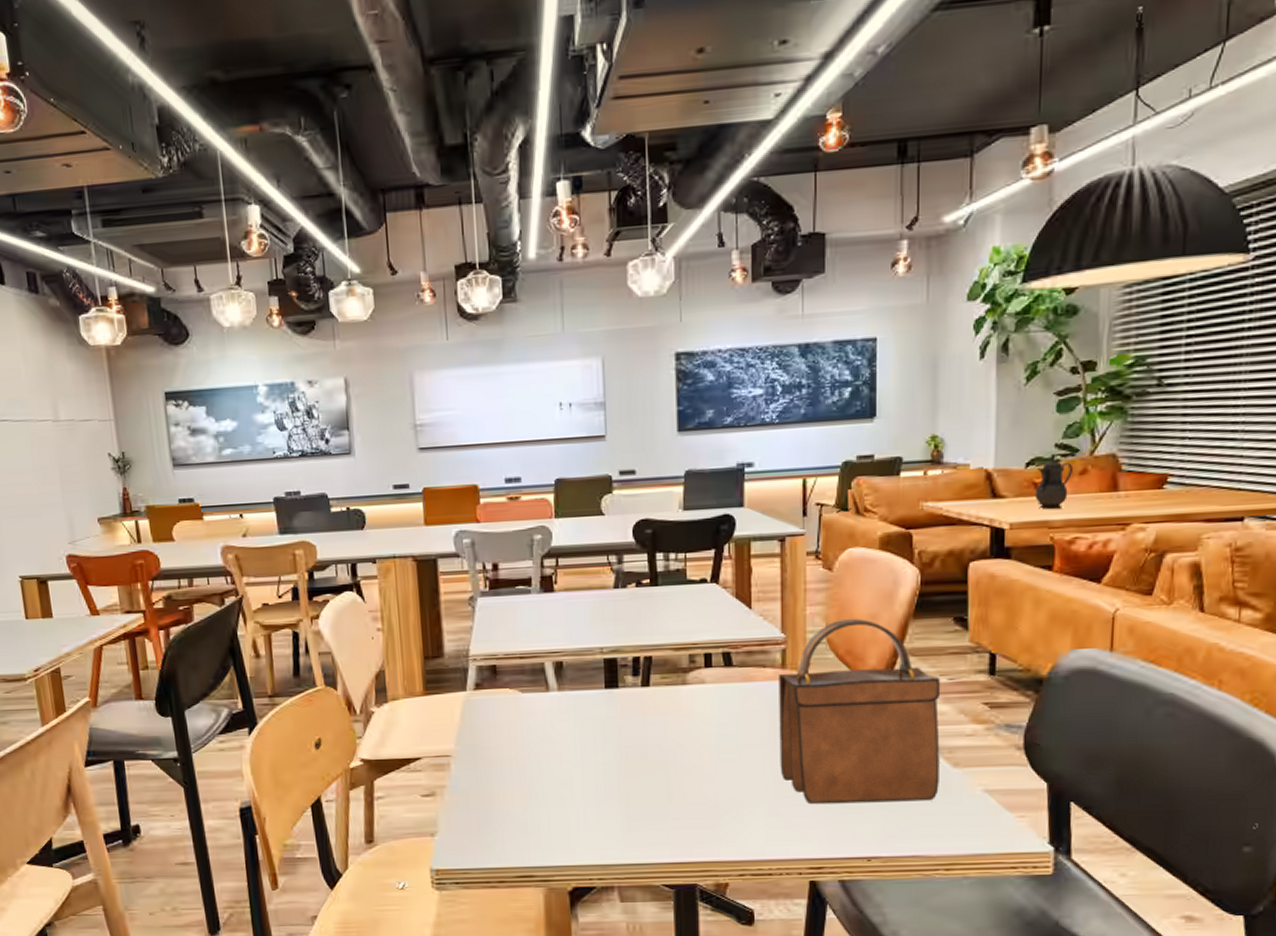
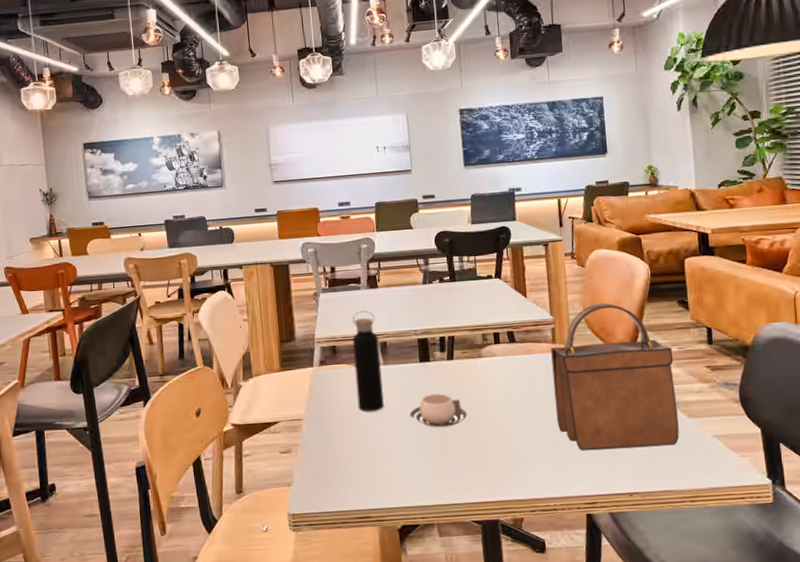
water bottle: none [518,621,557,748] -> present [352,310,384,411]
cup: none [589,728,664,771] -> present [410,393,468,428]
coffeepot: present [1034,454,1073,511] -> none [726,178,752,219]

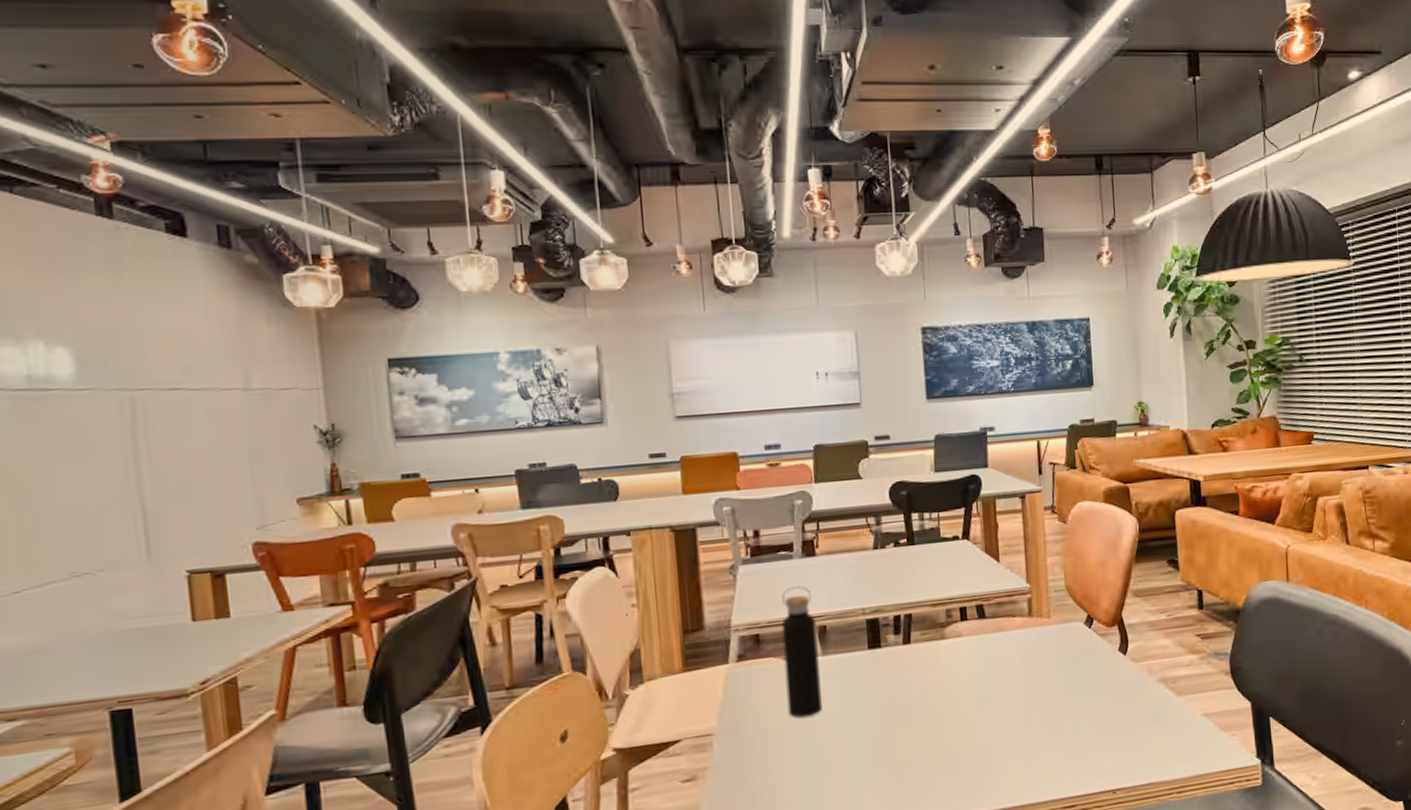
cup: present [410,393,468,428] -> none [855,687,927,731]
handbag: present [551,303,679,451] -> none [1027,565,1167,745]

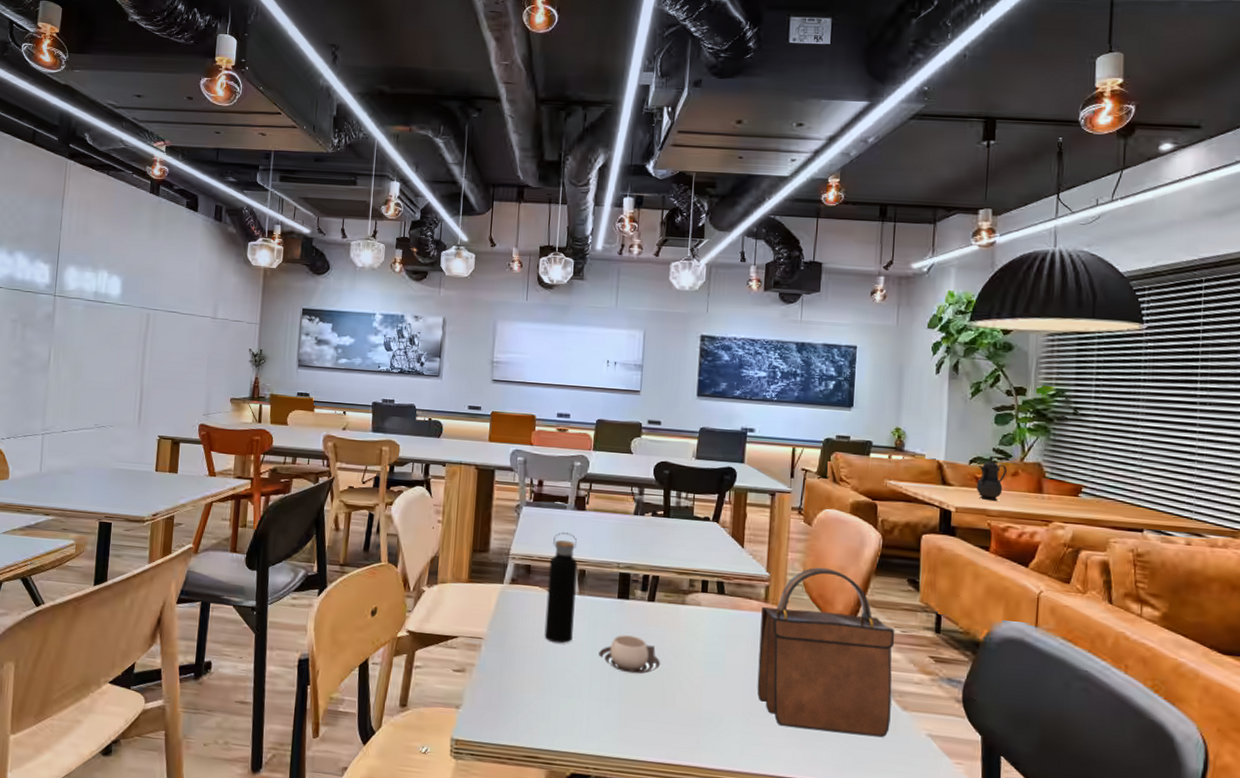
cup: none [855,687,927,731] -> present [599,635,661,674]
handbag: none [1027,565,1167,745] -> present [757,567,895,738]
coffeepot: none [1220,417,1246,464] -> present [976,456,1007,502]

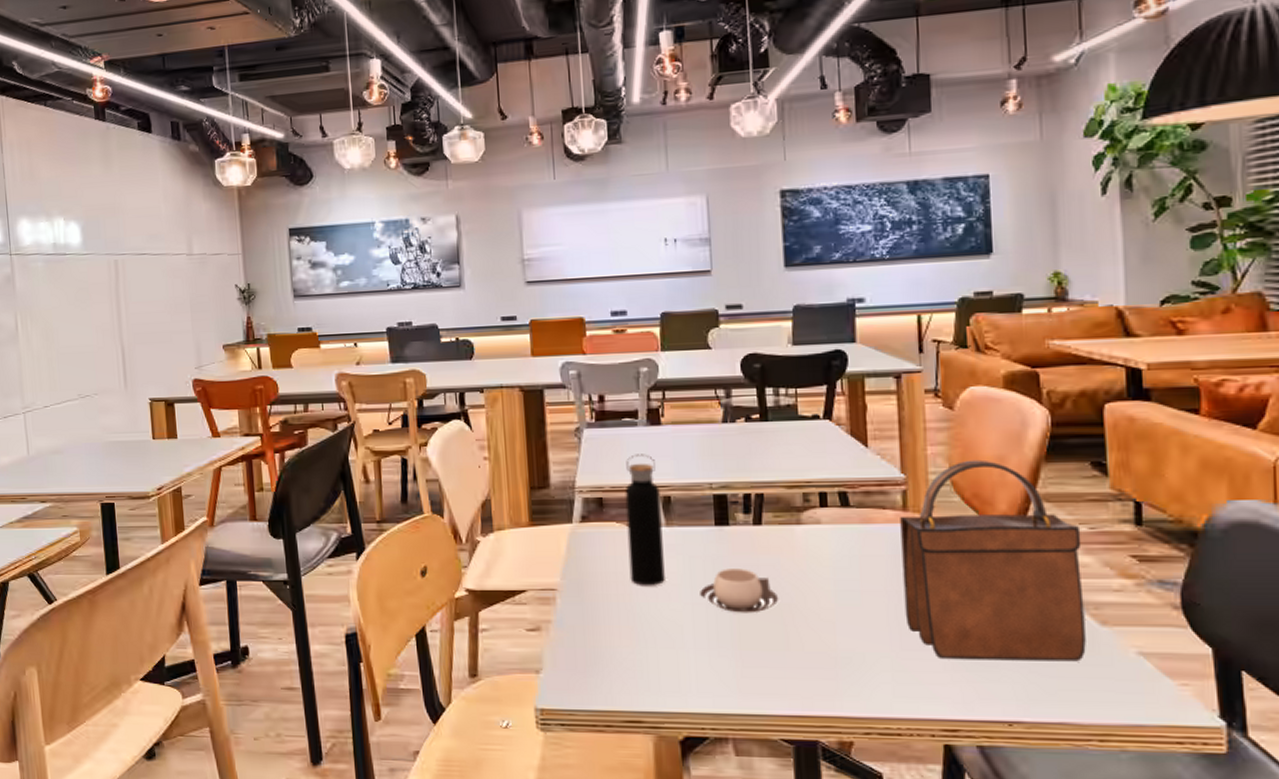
coffeepot: present [976,456,1007,502] -> none [1172,292,1214,351]

